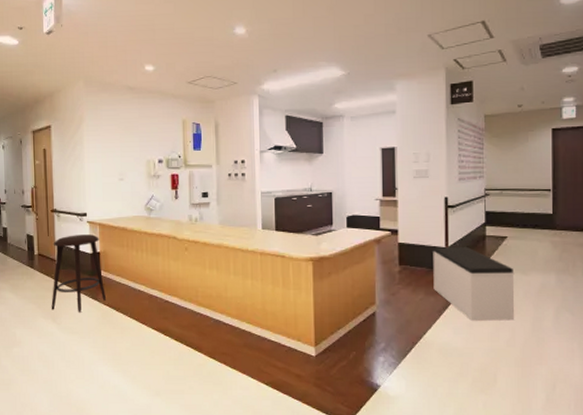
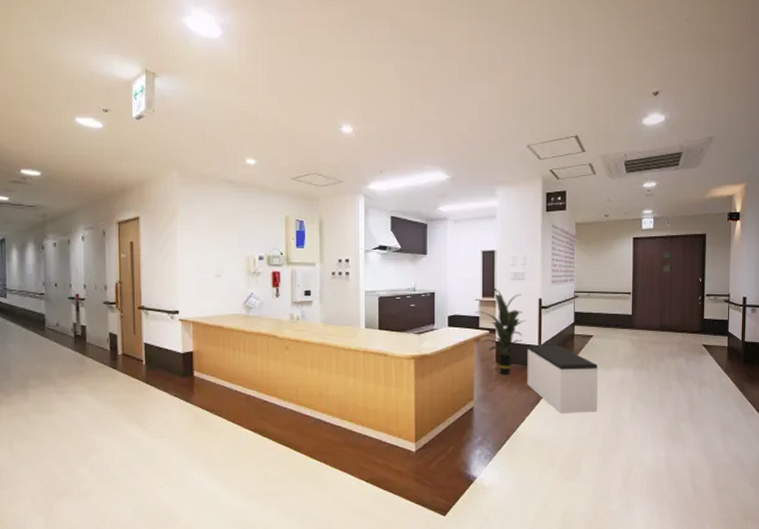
stool: present [51,234,106,313] -> none [136,333,199,415]
indoor plant: none [374,187,431,278] -> present [474,288,526,375]

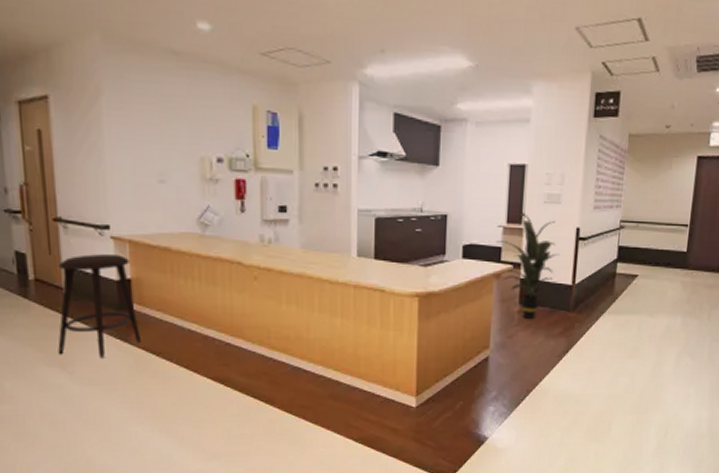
stool: none [136,333,199,415] -> present [58,254,141,358]
bench: present [527,345,598,413] -> none [555,285,641,366]

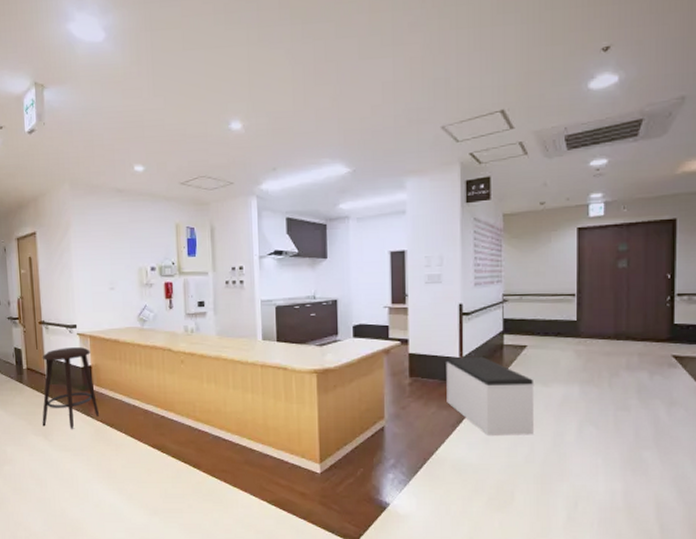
indoor plant: present [496,213,559,319] -> none [383,294,444,391]
bench: none [555,285,641,366] -> present [446,357,535,435]

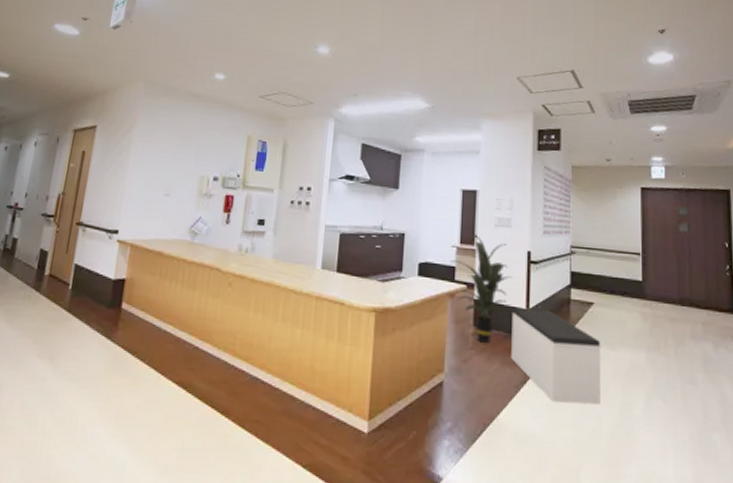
stool: present [42,347,99,429] -> none [50,255,128,354]
indoor plant: none [383,294,444,391] -> present [450,235,512,343]

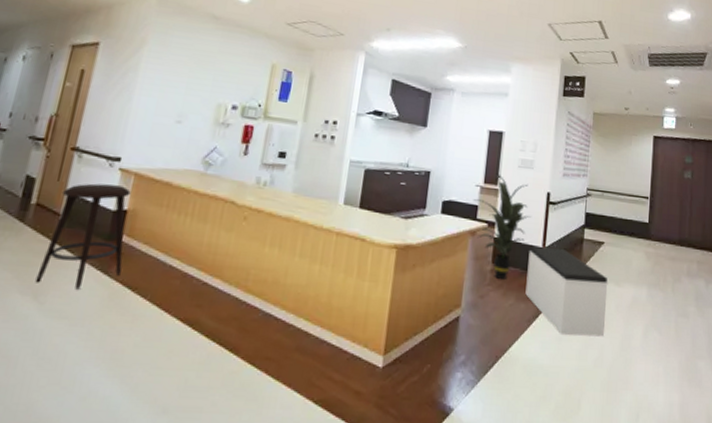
stool: none [50,255,128,354] -> present [35,183,131,290]

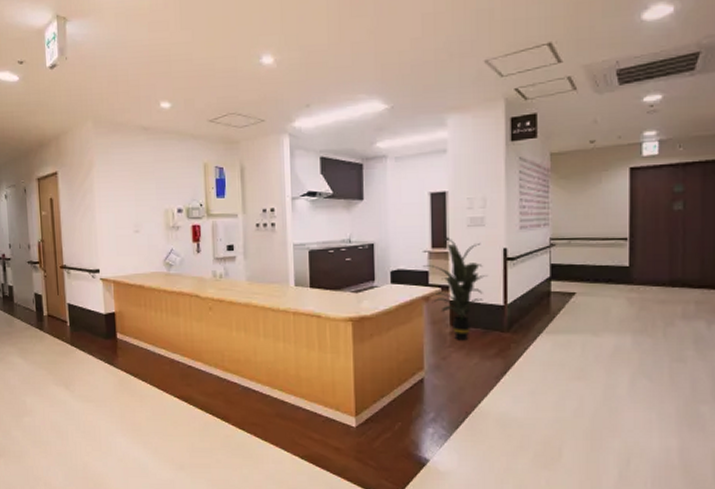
stool: present [35,183,131,290] -> none [63,293,123,379]
bench: present [525,246,608,337] -> none [489,305,584,388]

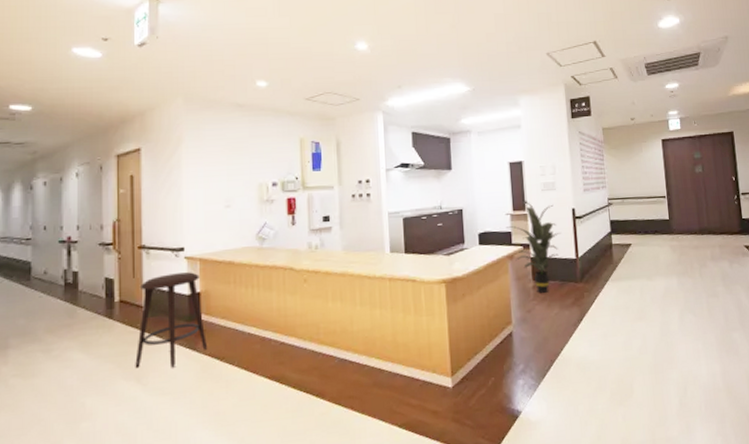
stool: none [63,293,123,379] -> present [135,272,207,369]

